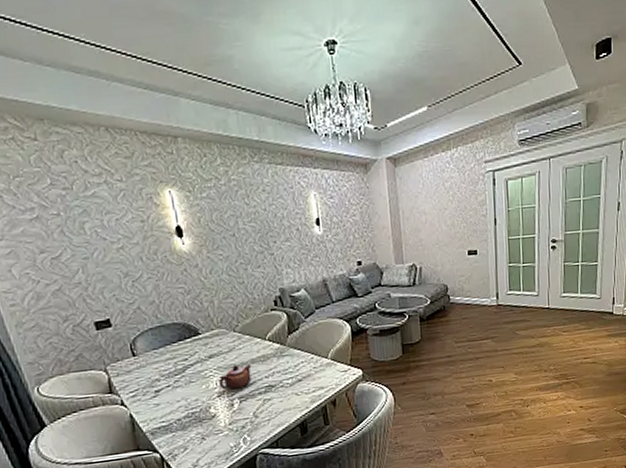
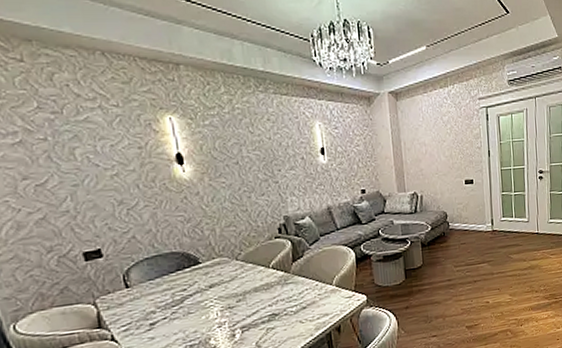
teapot: present [218,364,252,390] -> none [219,293,255,320]

